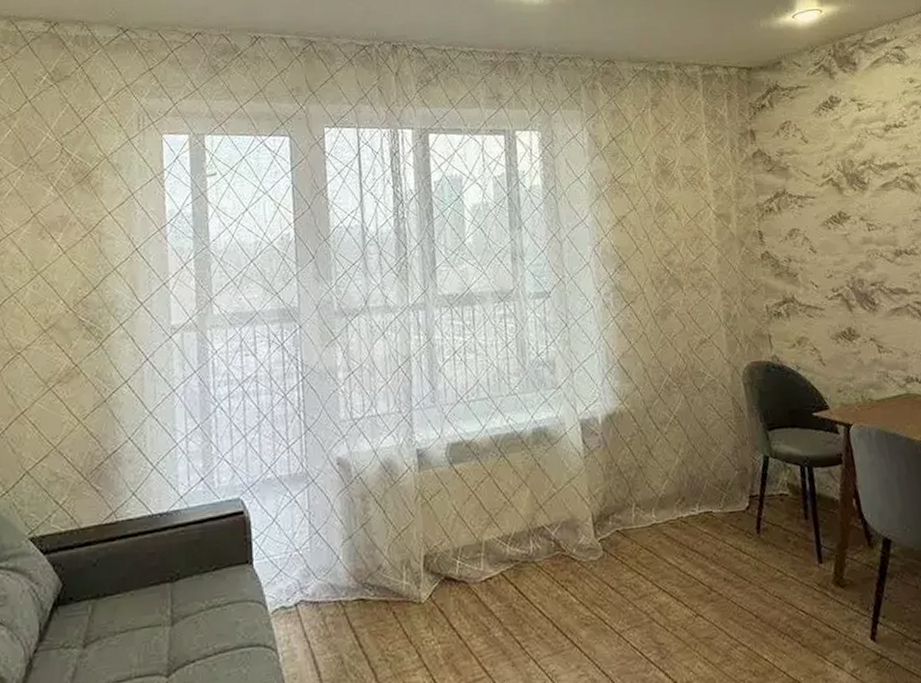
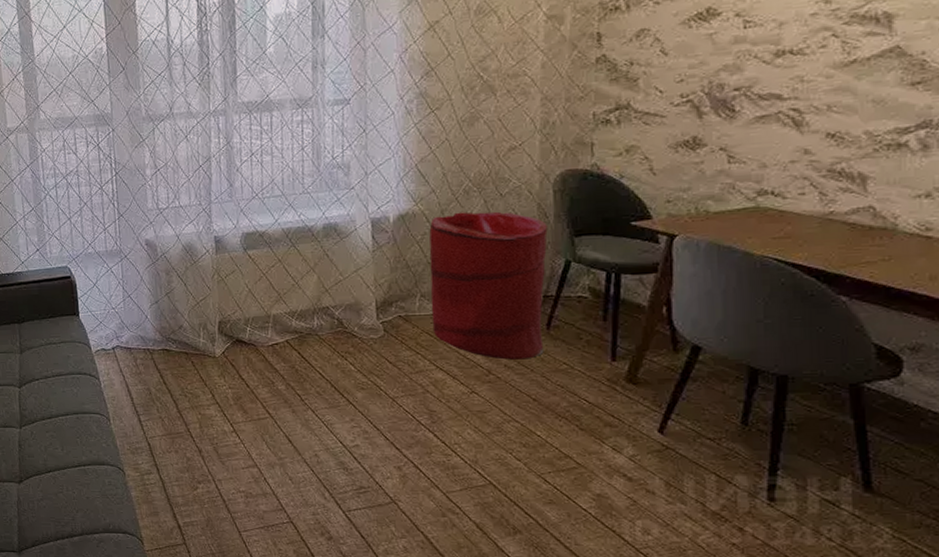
laundry hamper: none [637,407,758,573] -> present [429,211,548,360]

